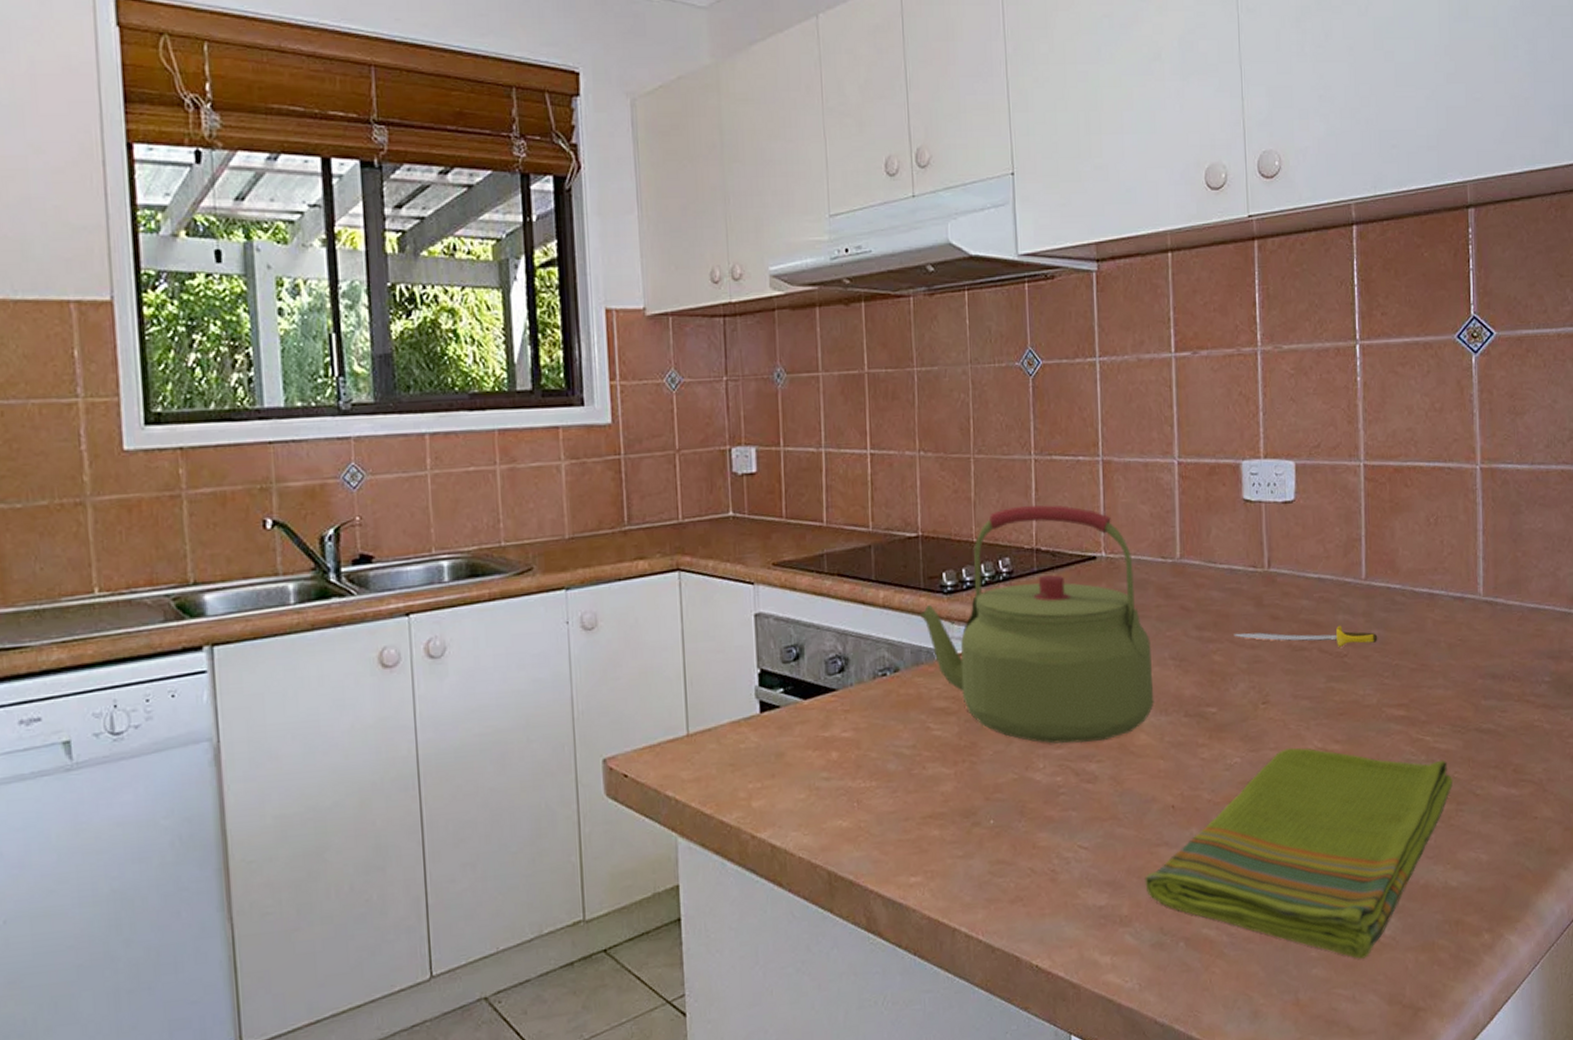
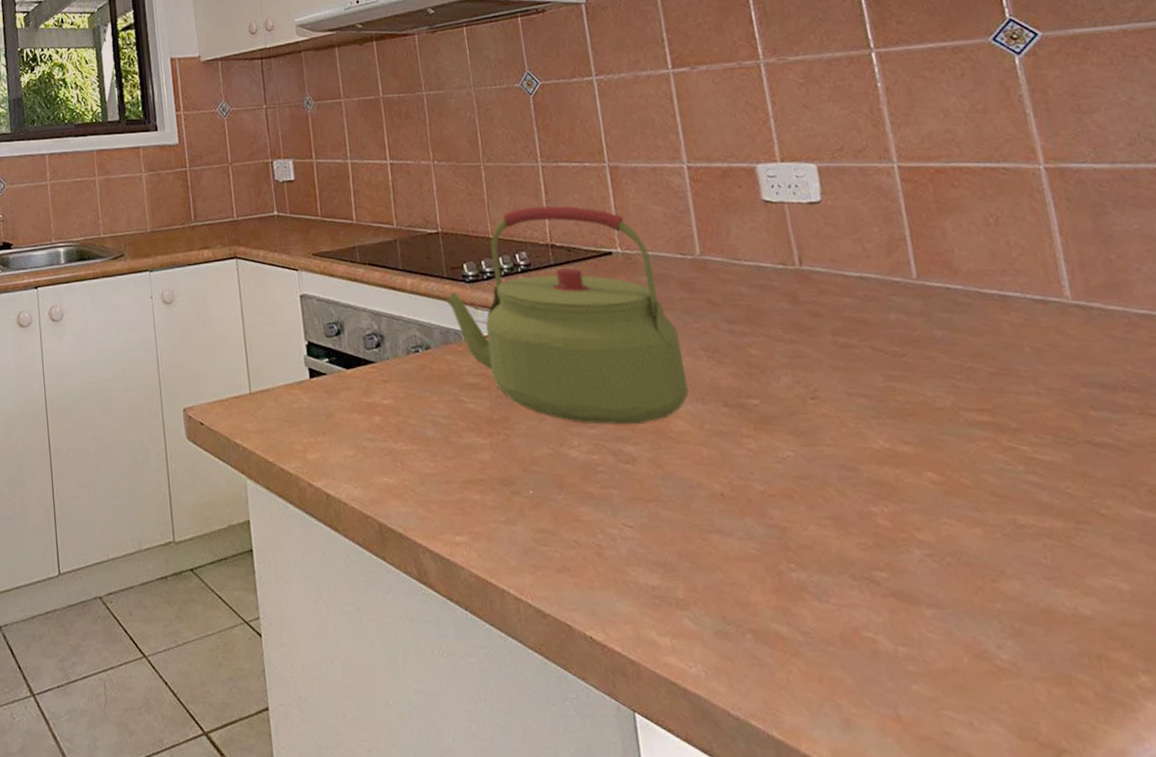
dish towel: present [1145,747,1454,959] -> none [698,446,1067,681]
sword: present [1234,625,1378,647] -> none [769,324,943,346]

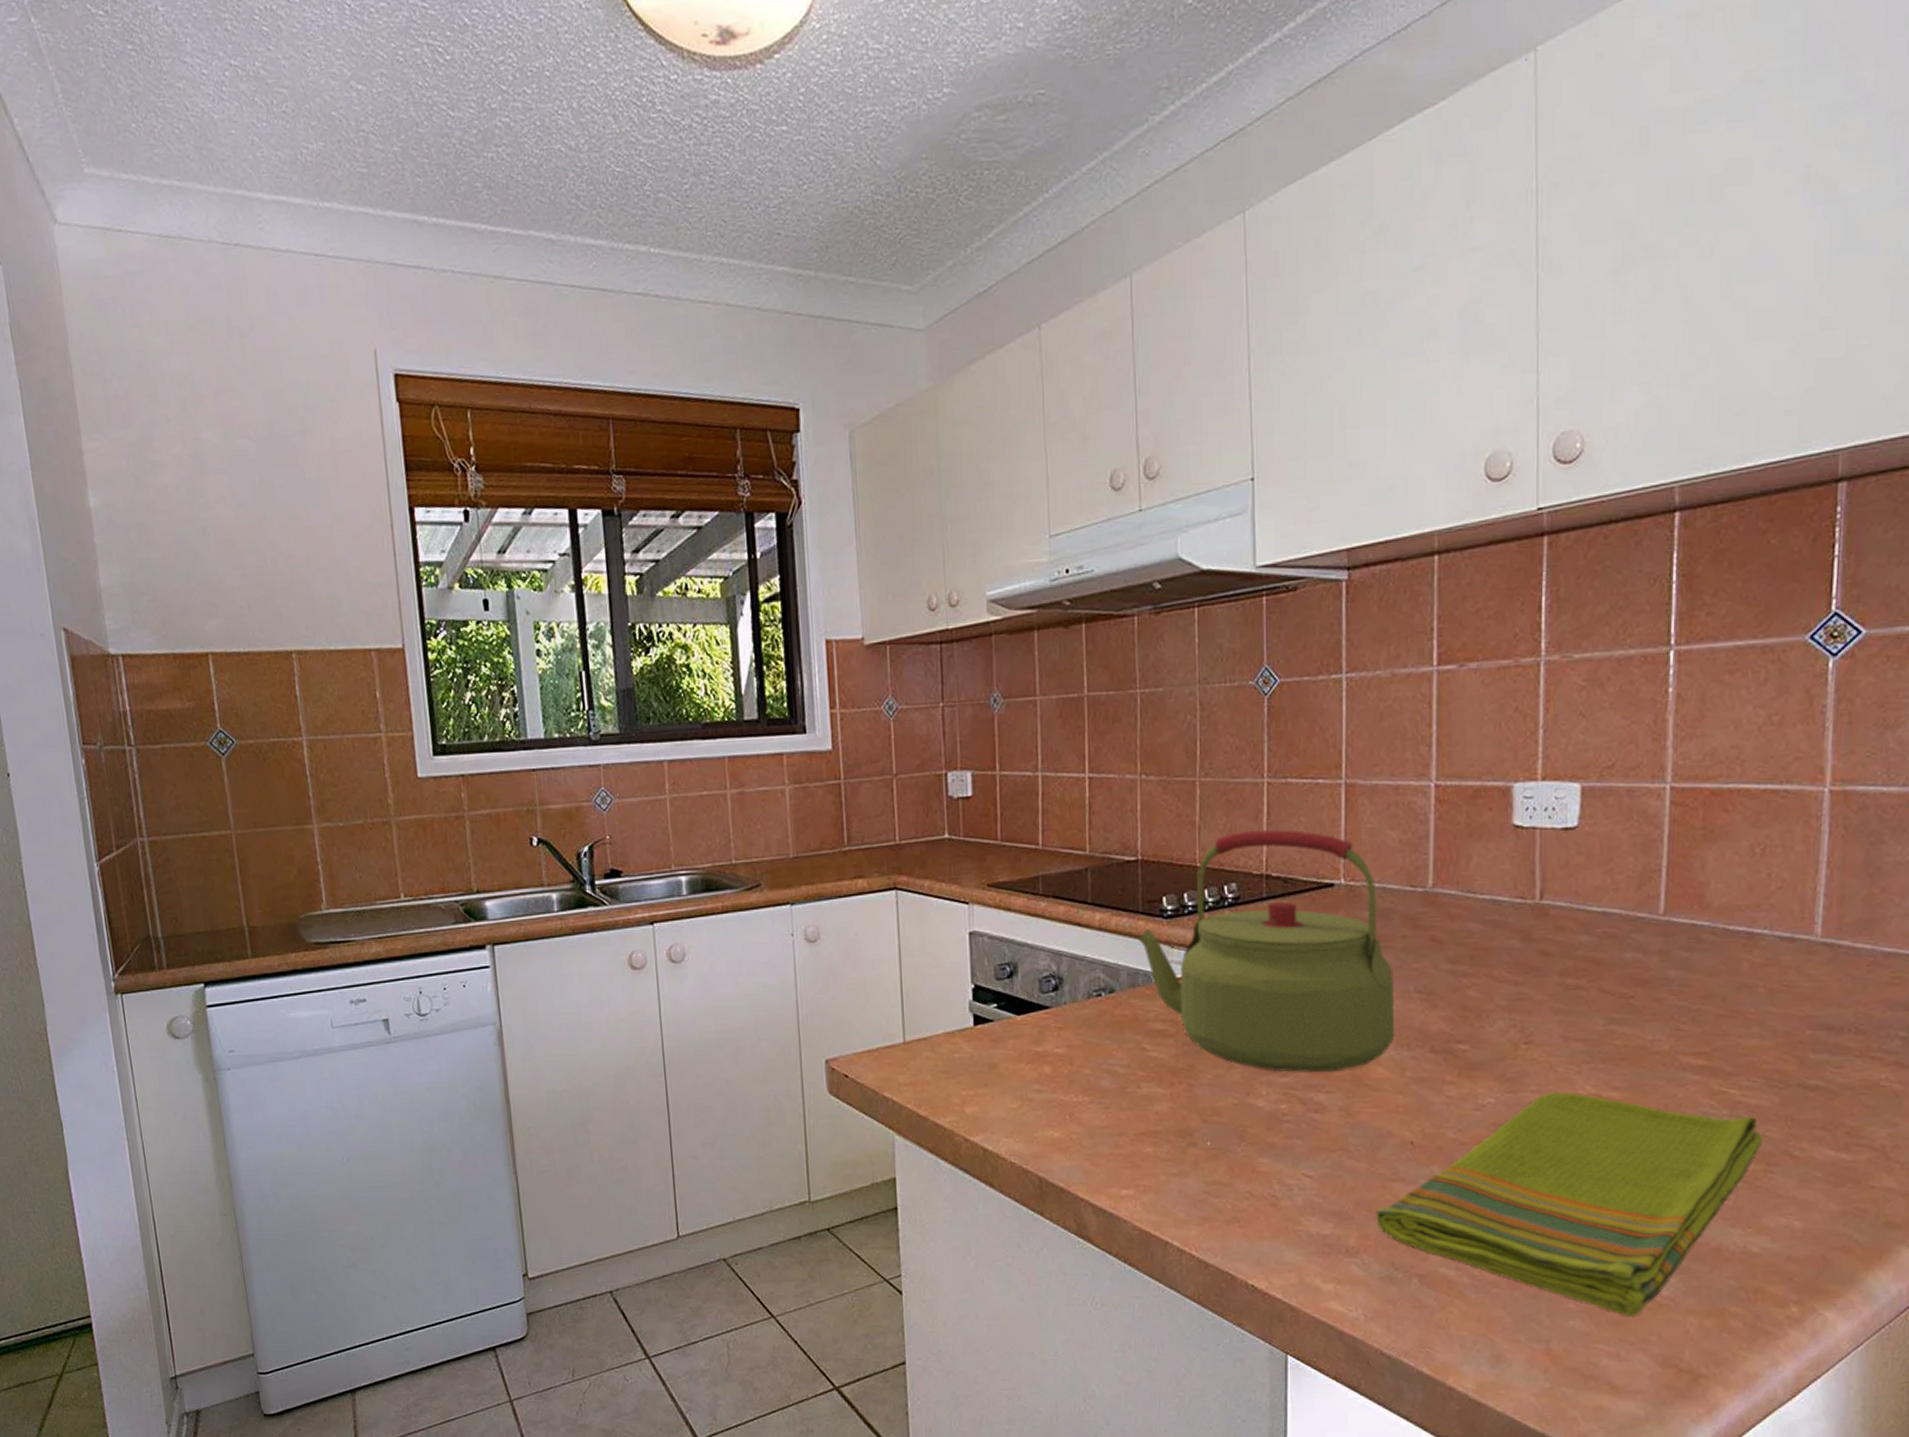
dish towel: none [698,446,1067,681] -> present [1376,1092,1764,1316]

